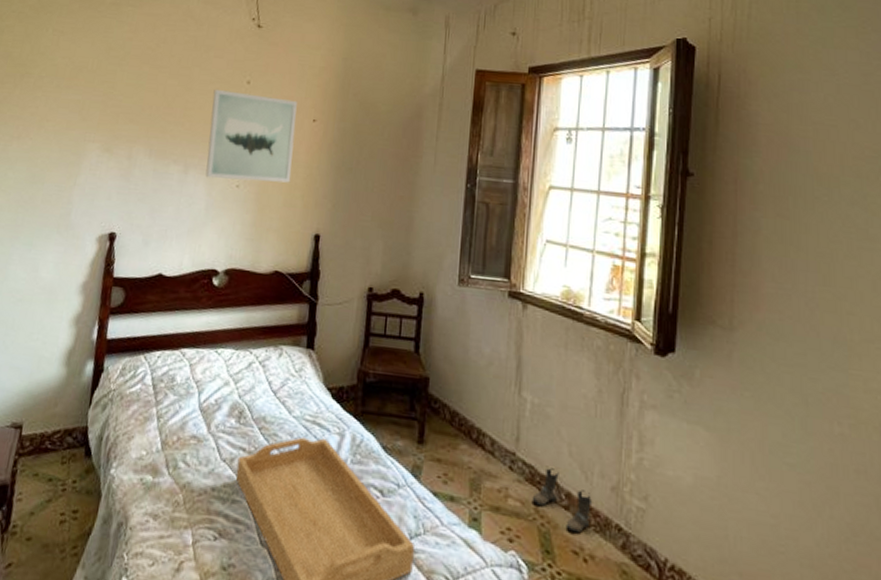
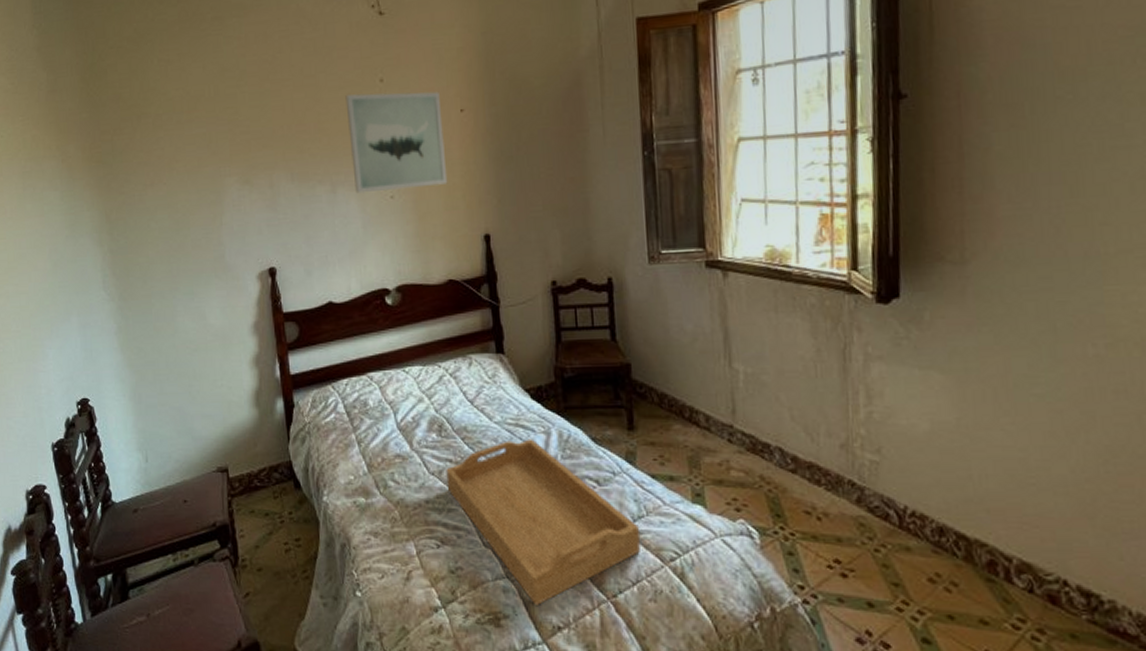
boots: present [532,468,593,534] -> none [755,435,822,494]

